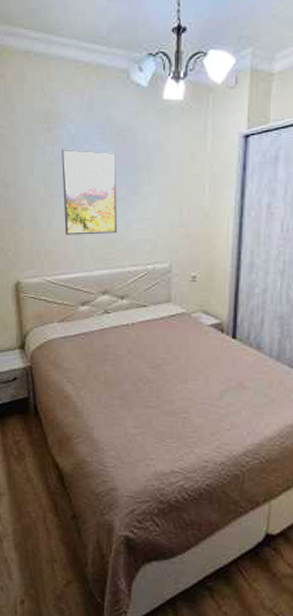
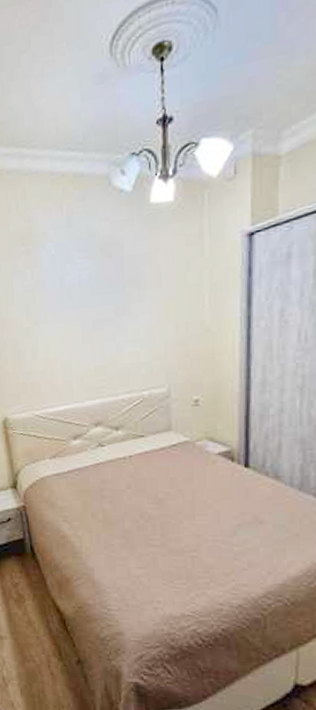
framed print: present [62,149,117,235] -> none [42,268,107,365]

